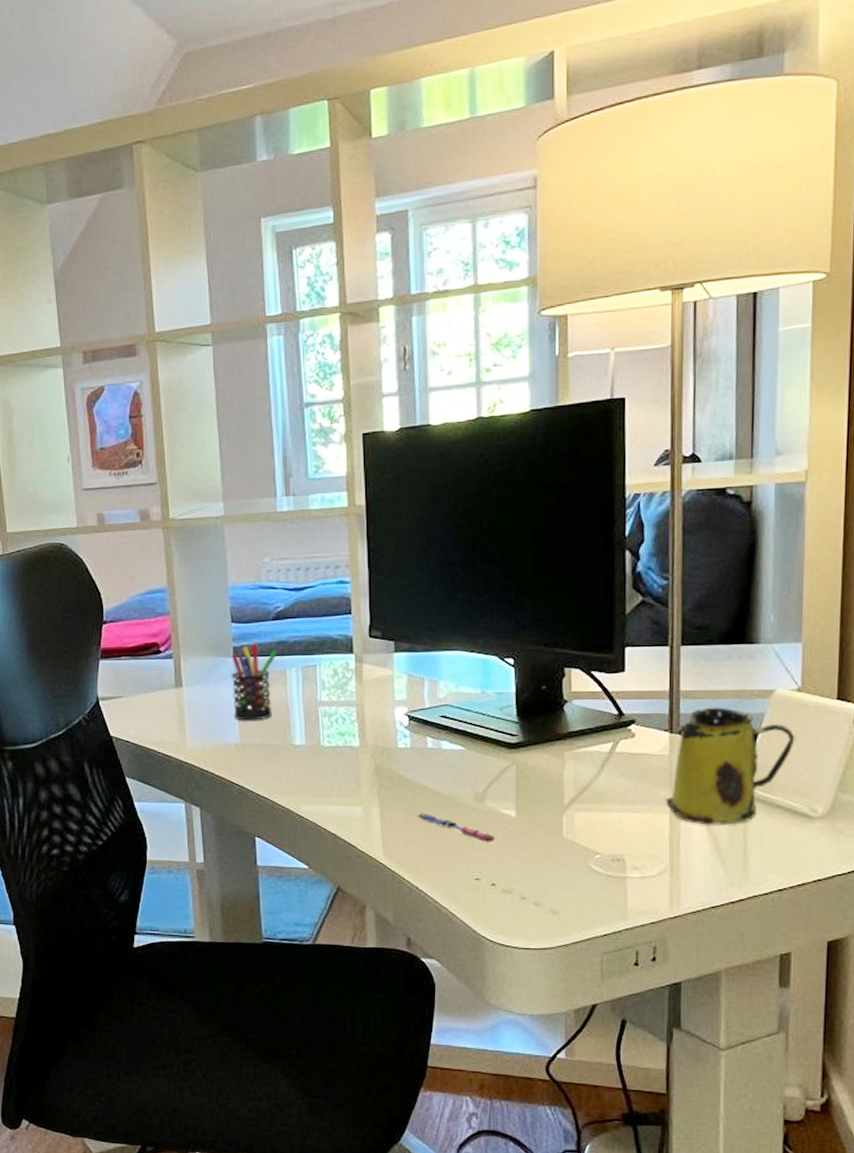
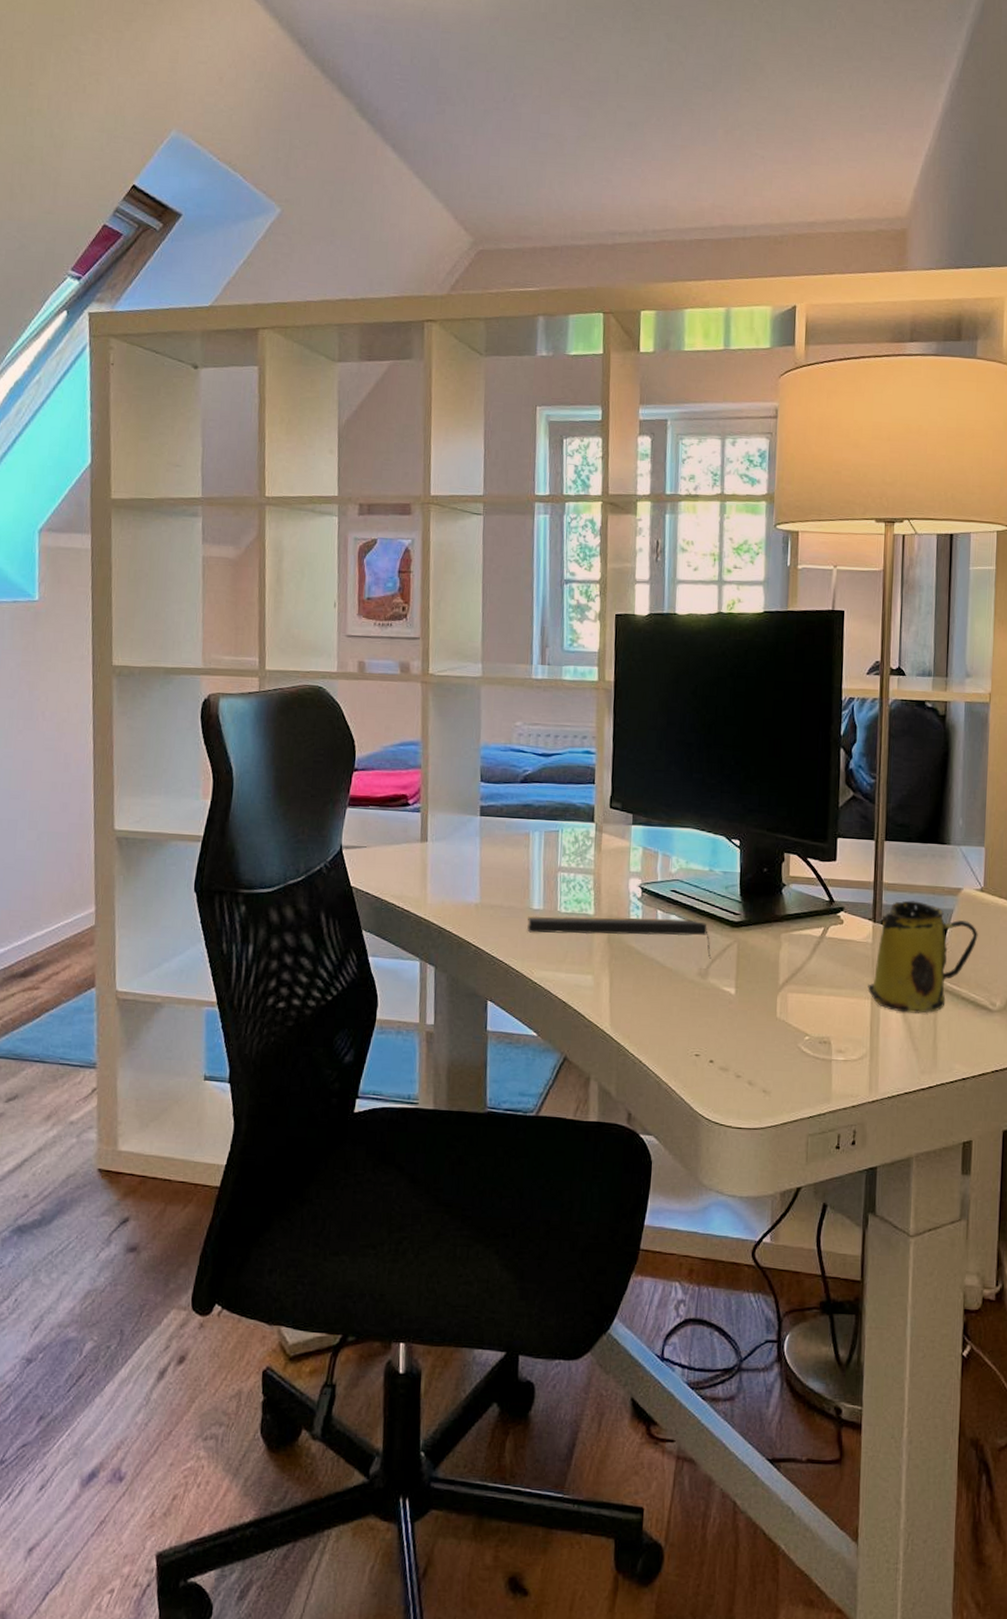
pen holder: present [232,643,278,721] -> none [475,804,523,881]
notepad: none [289,744,488,783] -> present [527,916,712,959]
pen: present [416,813,496,843] -> none [643,985,716,1019]

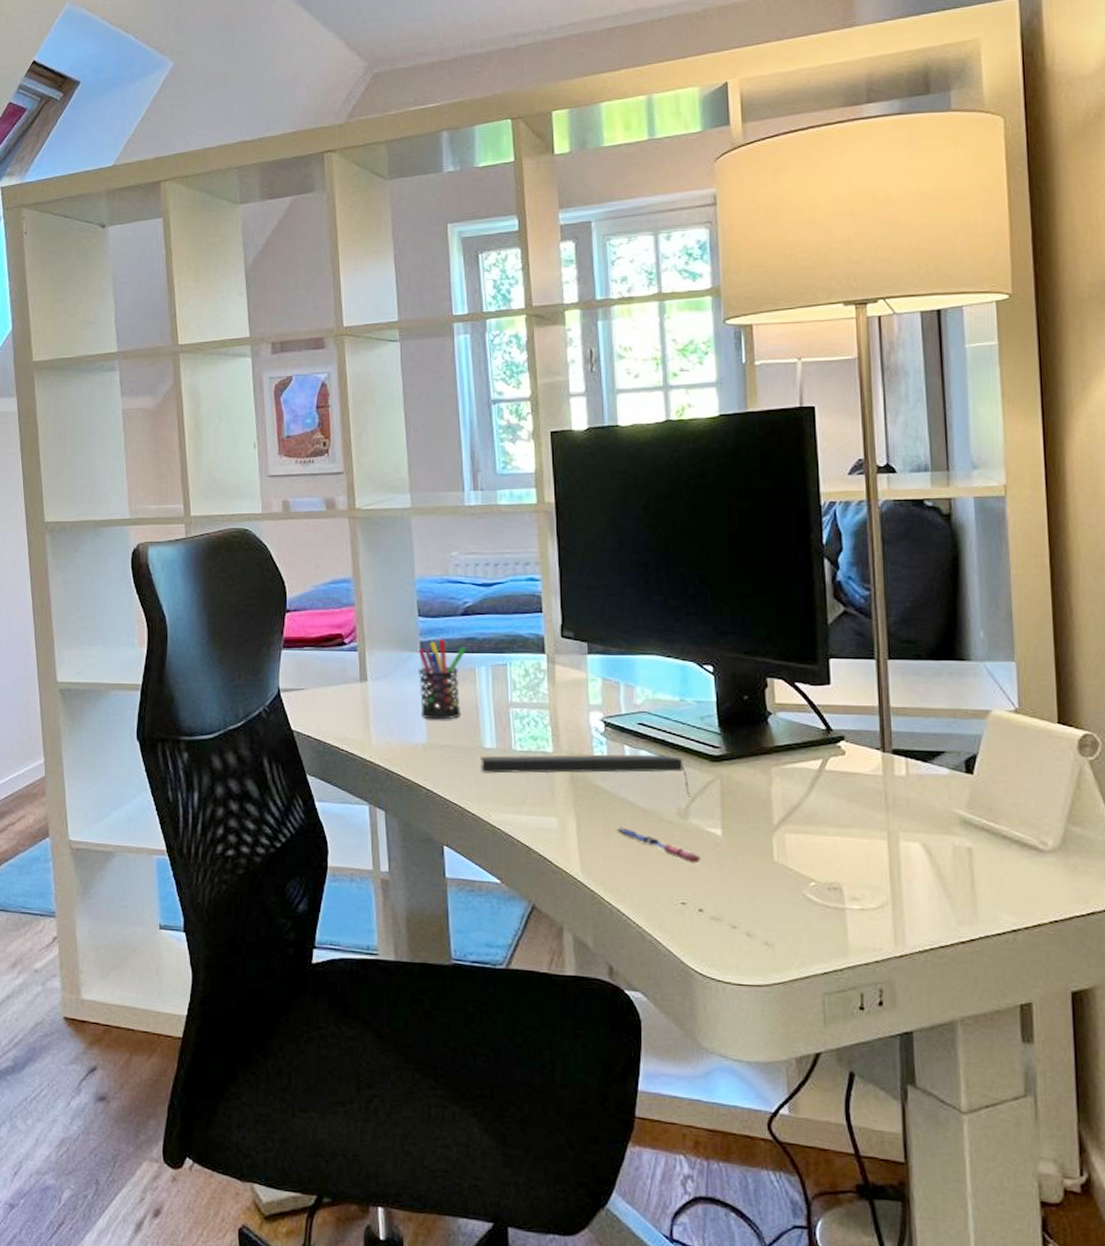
pen holder: none [475,804,523,881] -> present [418,639,467,720]
pen: none [643,985,716,1019] -> present [615,827,702,864]
mug: present [867,900,978,1014] -> none [882,726,1017,855]

